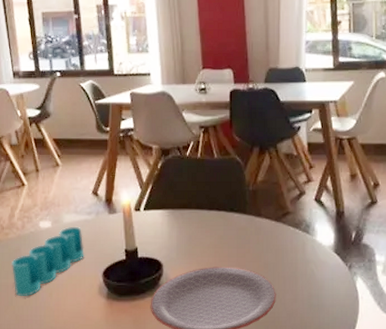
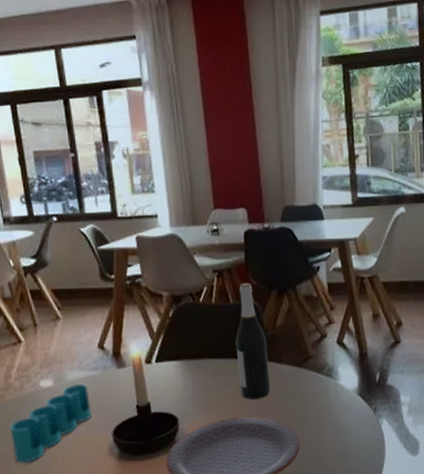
wine bottle: none [219,139,250,250] -> present [236,282,271,399]

